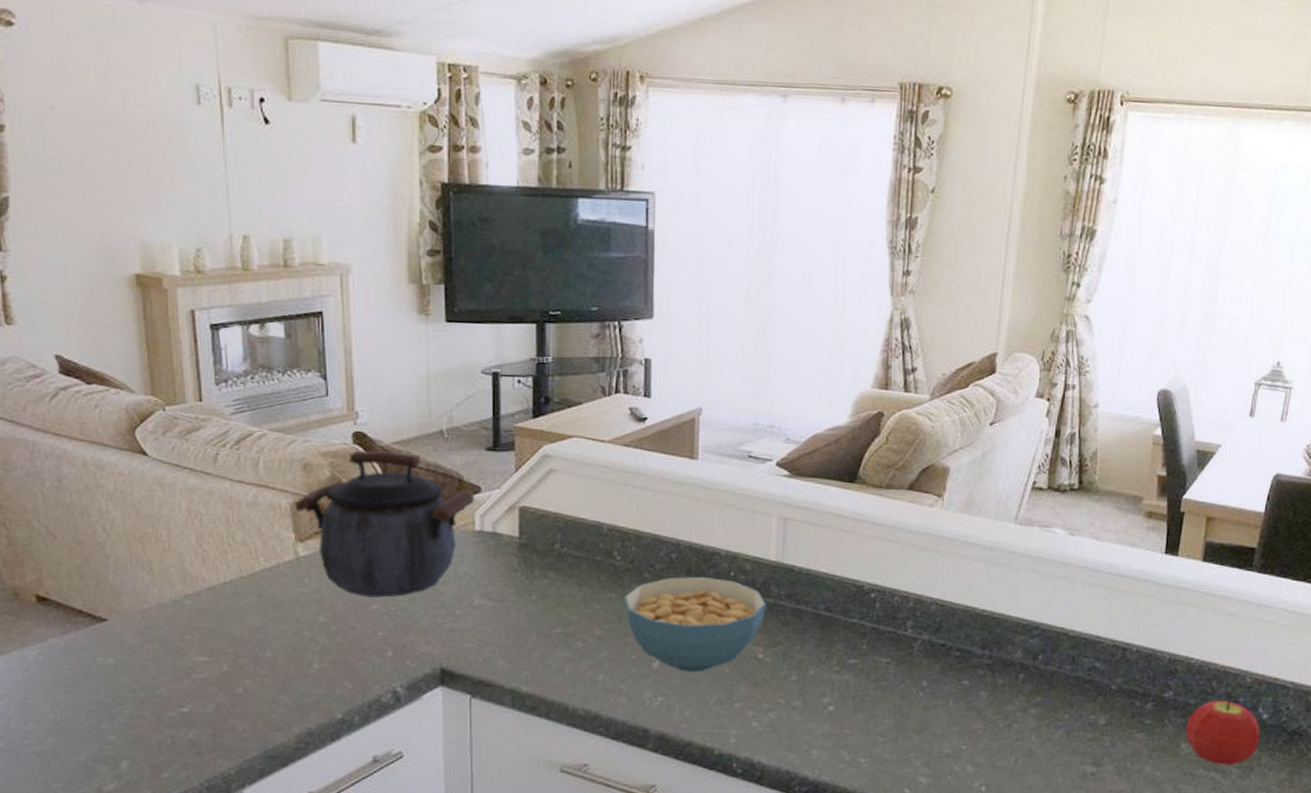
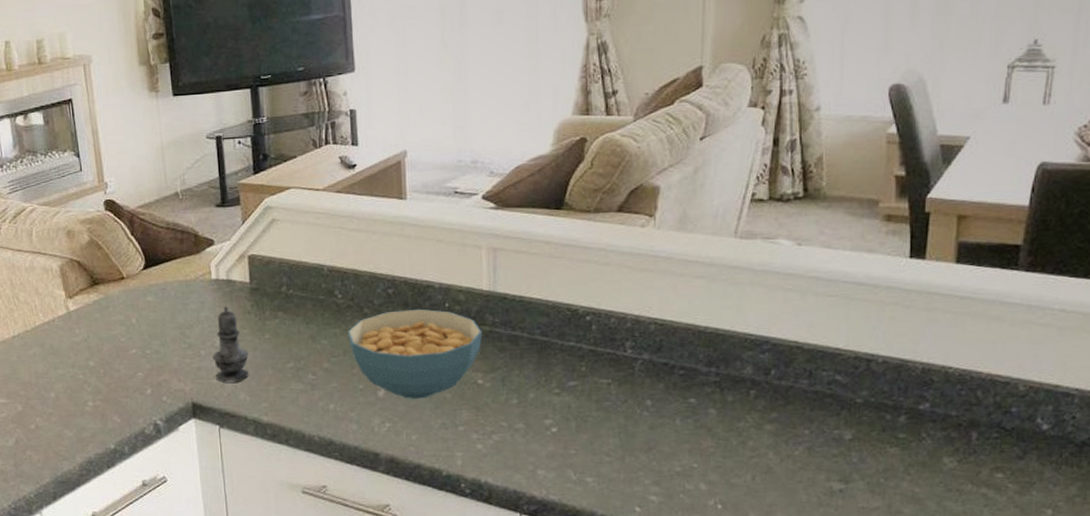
kettle: present [294,449,475,598] -> none [62,213,210,343]
salt shaker: none [469,562,511,647] -> present [212,307,249,383]
fruit: present [1185,699,1260,765] -> none [947,409,1040,480]

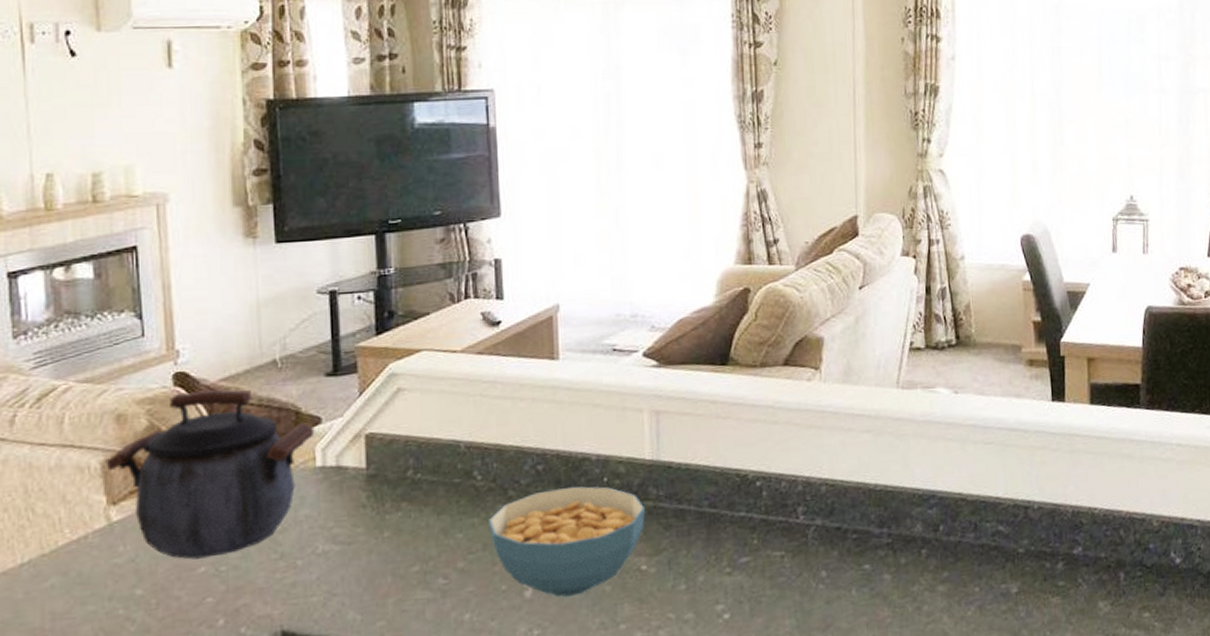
kettle: none [62,213,210,343] -> present [105,388,315,560]
salt shaker: present [212,307,249,383] -> none [312,501,362,600]

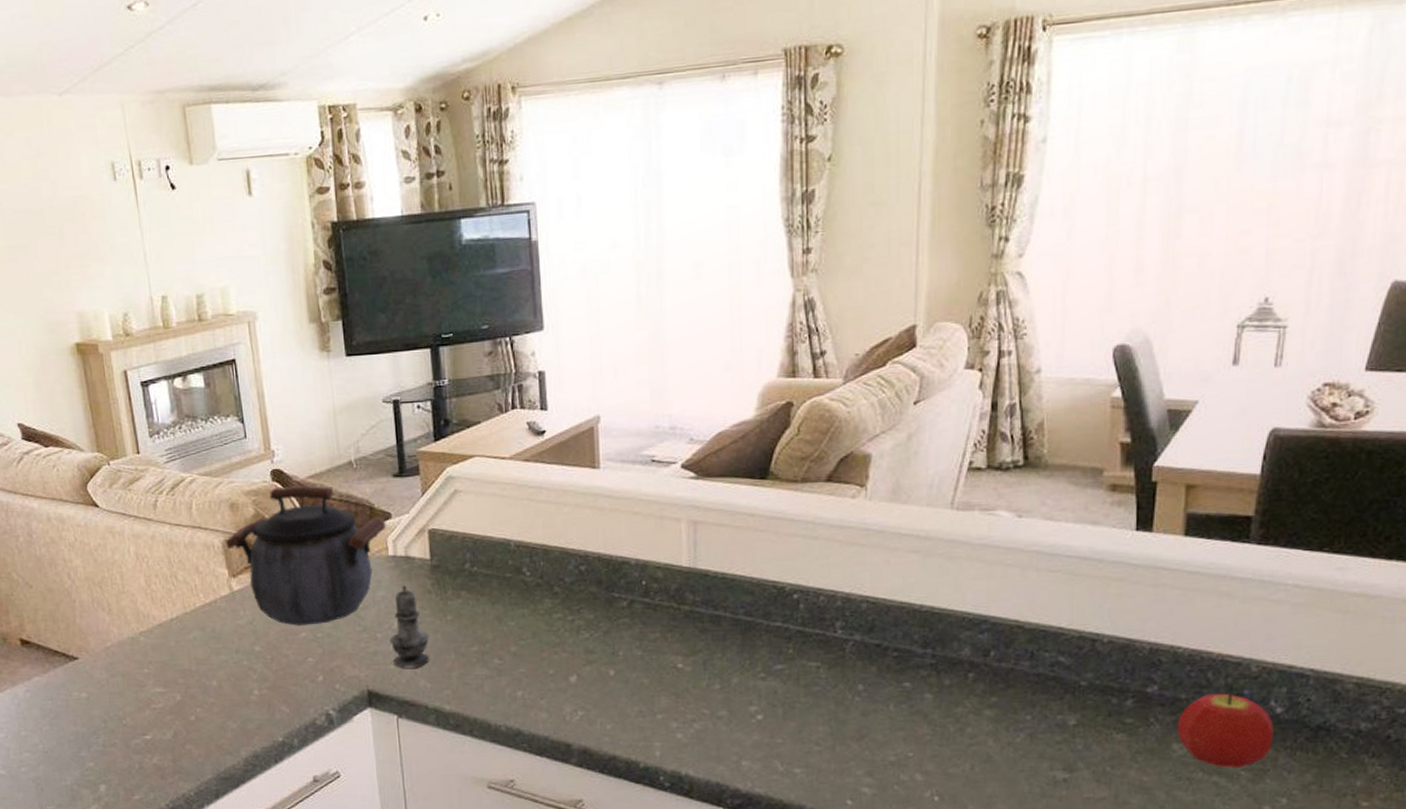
salt shaker: none [312,501,362,600] -> present [389,586,429,668]
cereal bowl: present [489,486,646,597] -> none [537,587,682,685]
fruit: none [1100,547,1177,620] -> present [1177,692,1274,768]

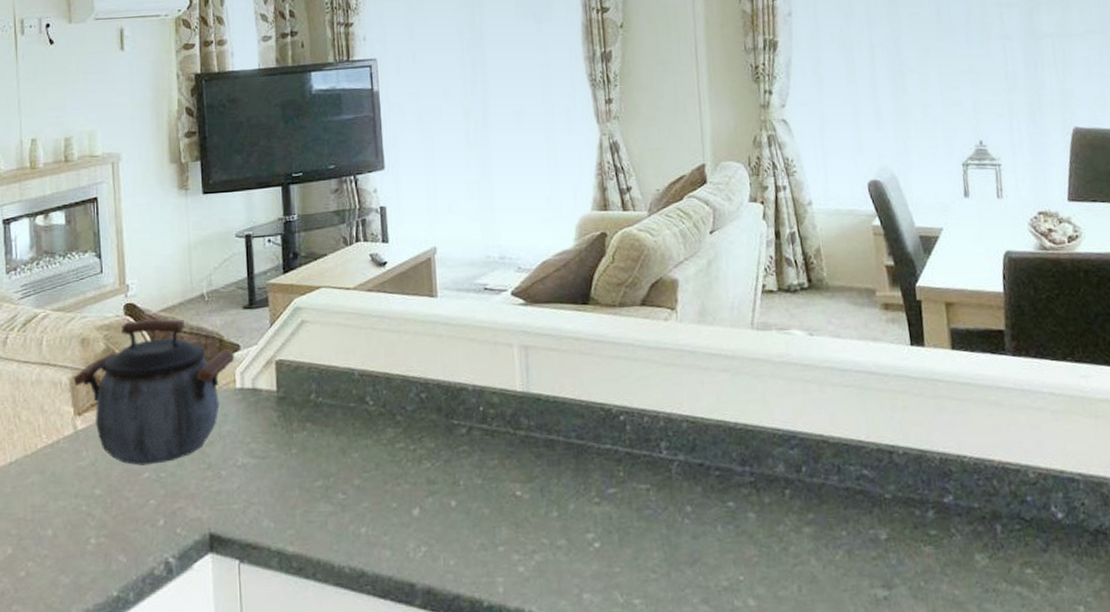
salt shaker: present [389,586,429,668] -> none [234,419,274,508]
fruit: present [1177,692,1274,768] -> none [975,499,1062,577]

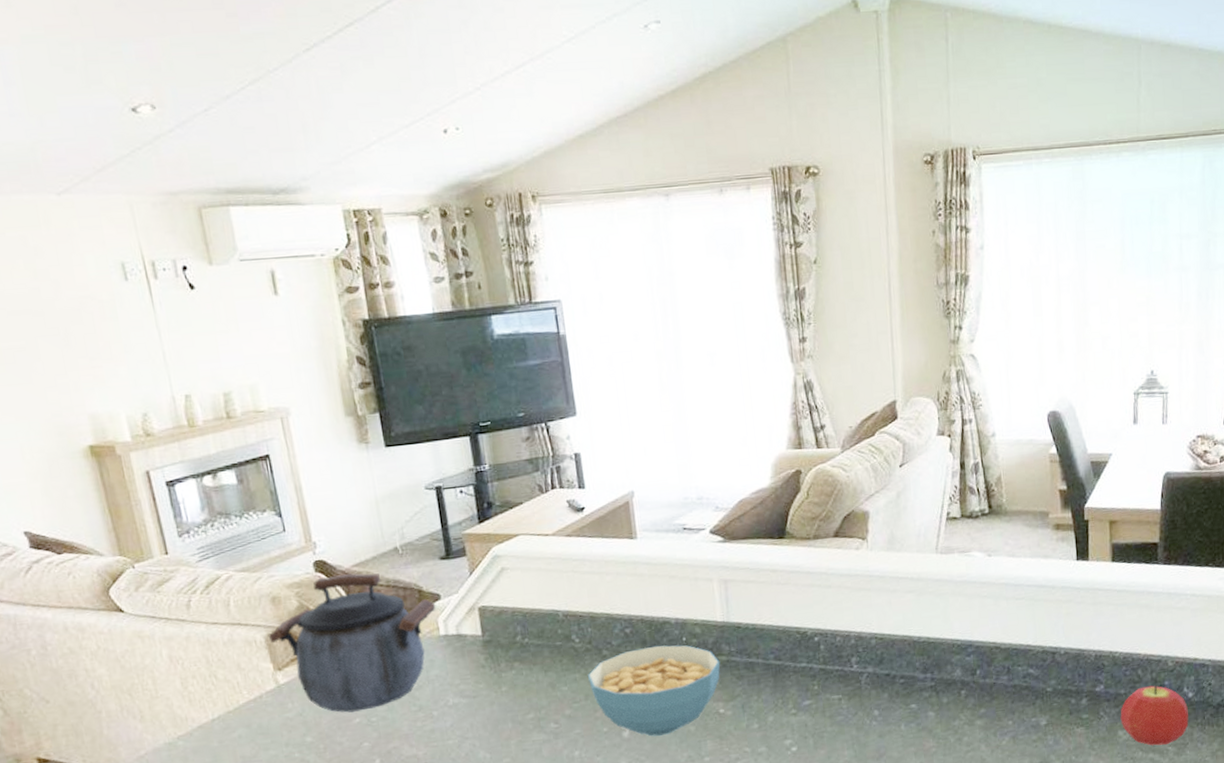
cereal bowl: none [380,413,519,517] -> present [588,645,721,737]
fruit: none [975,499,1062,577] -> present [1120,684,1189,746]

